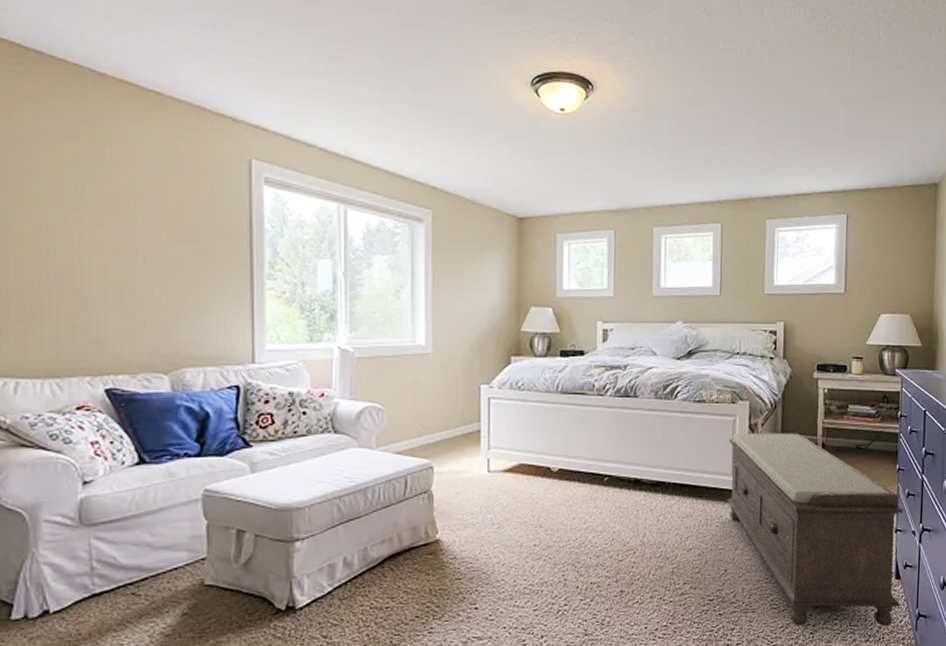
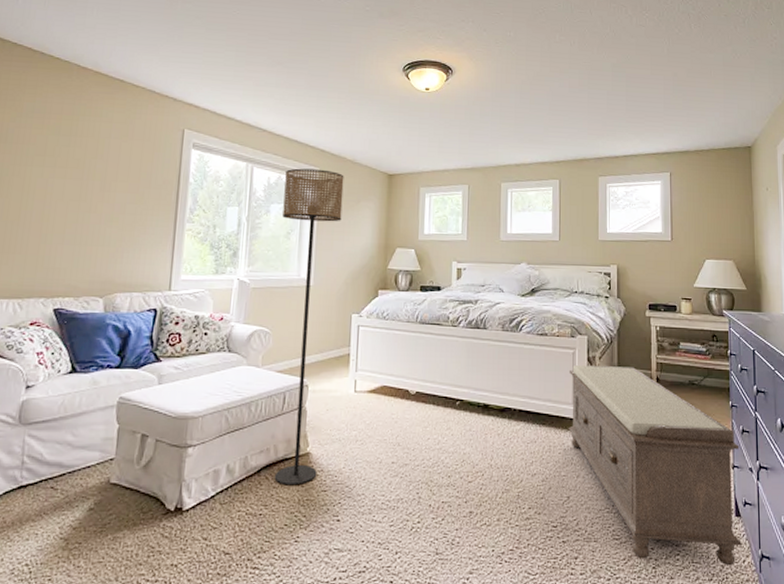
floor lamp: none [389,210,463,576] -> present [274,168,344,486]

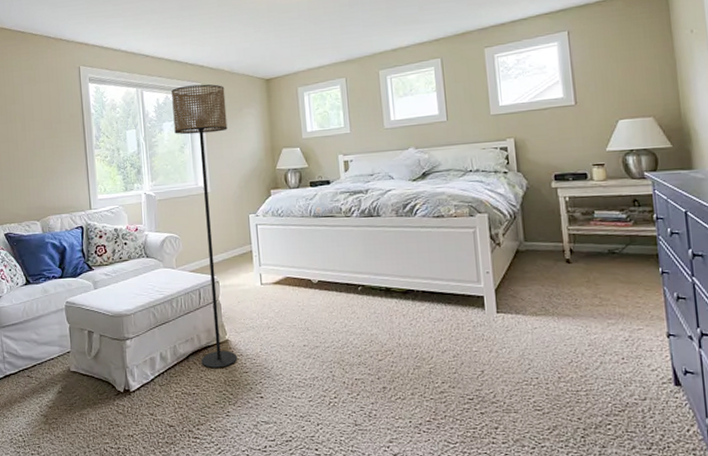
bench: present [568,364,742,566] -> none [470,241,684,435]

